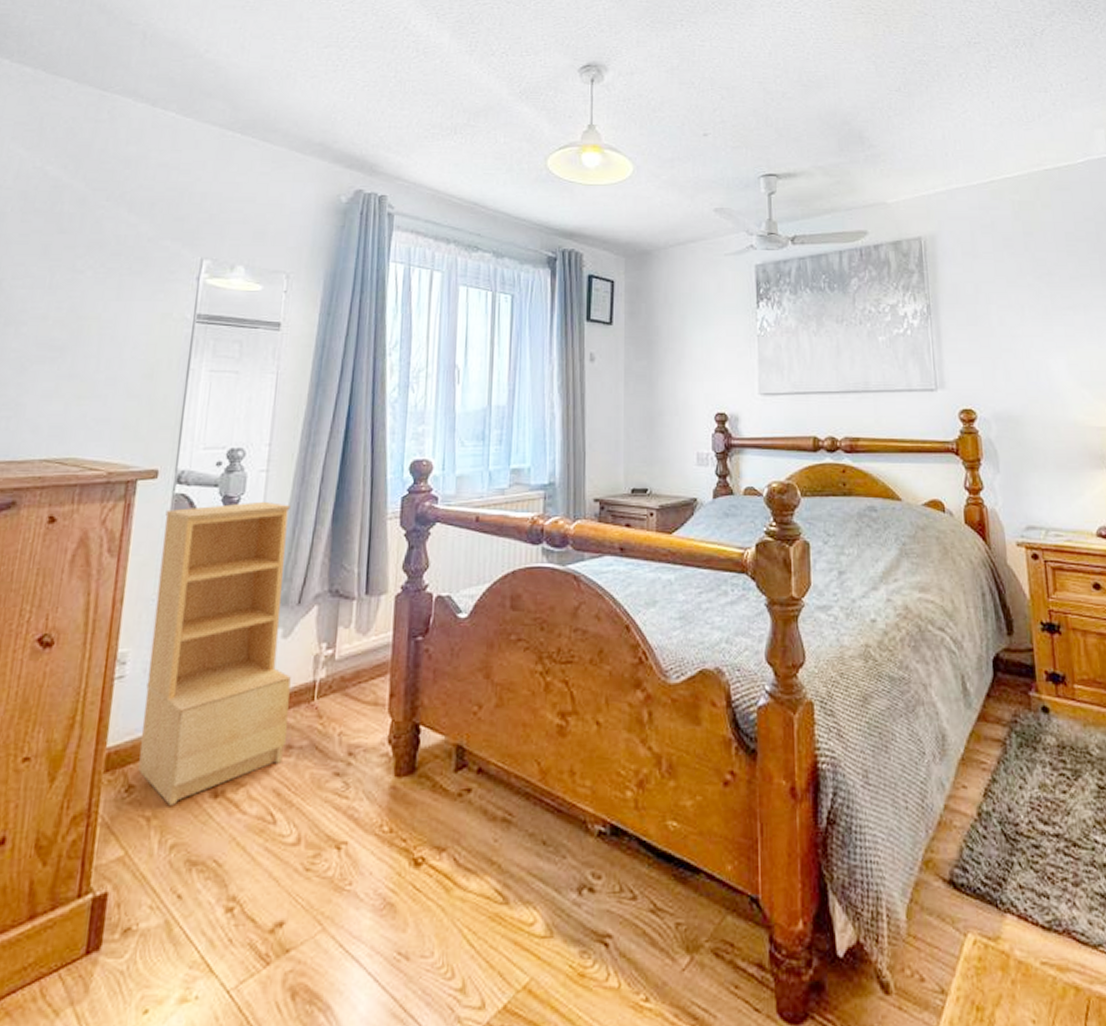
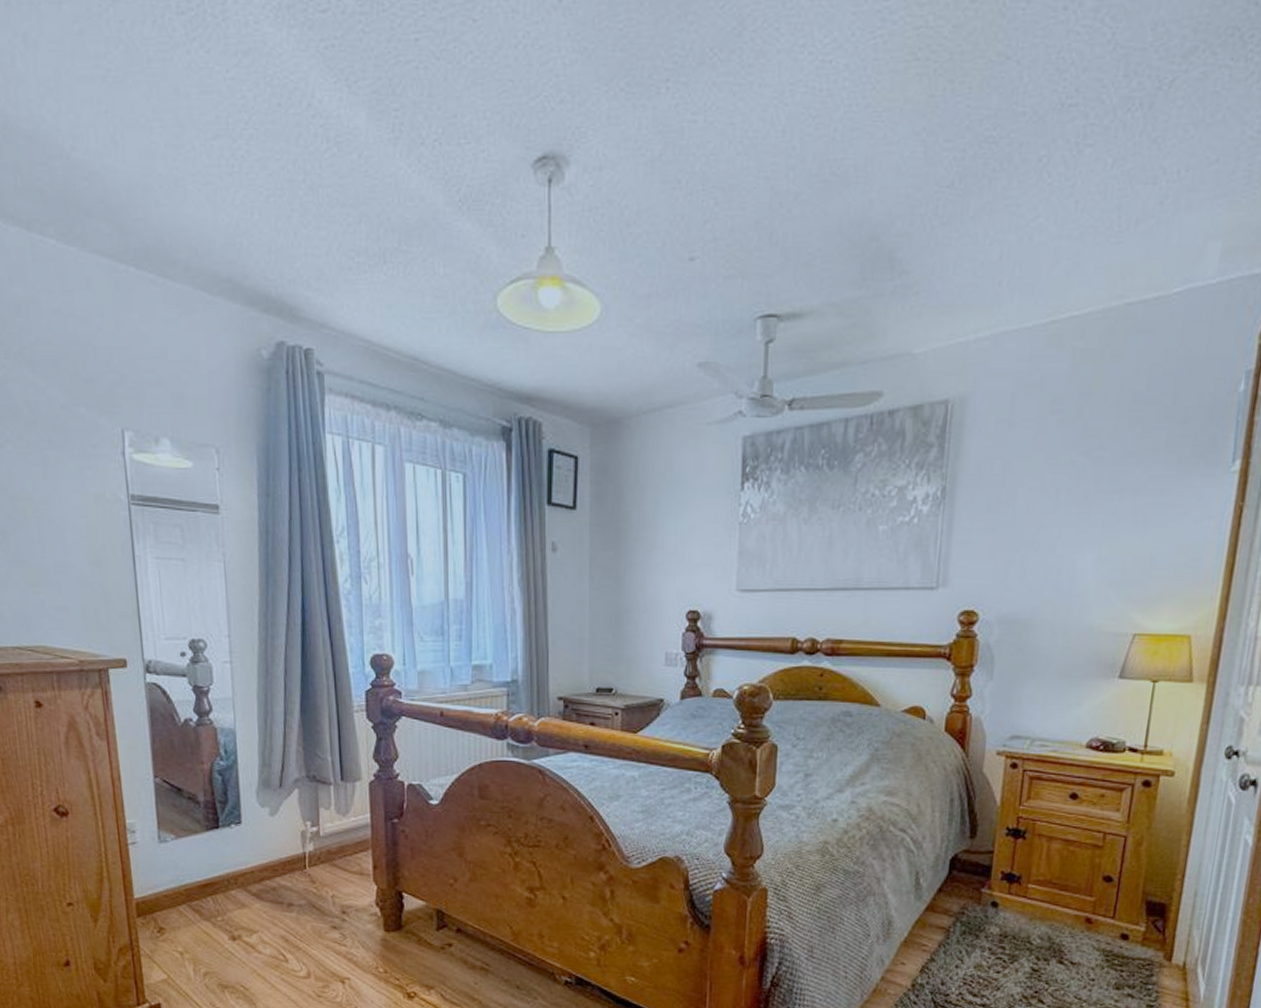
bookshelf: present [138,501,291,805] -> none [142,691,286,944]

